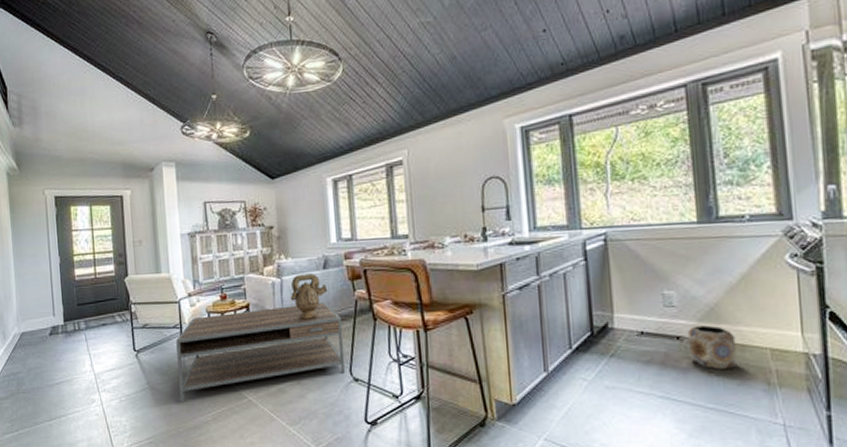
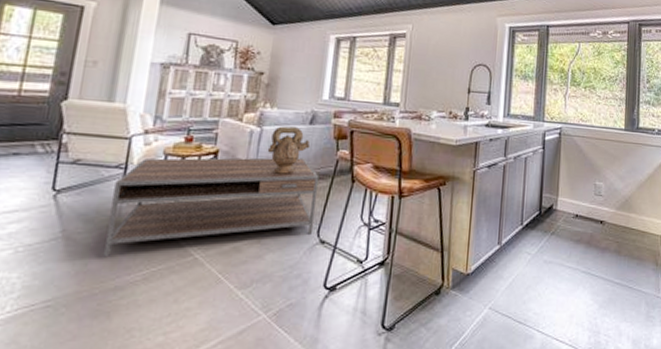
planter: present [687,325,737,370] -> none [607,213,640,251]

